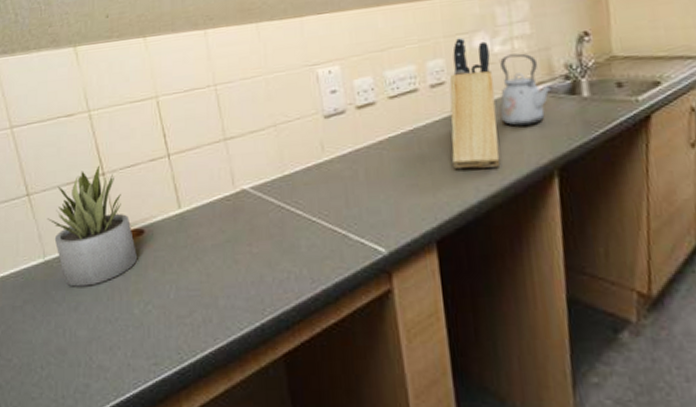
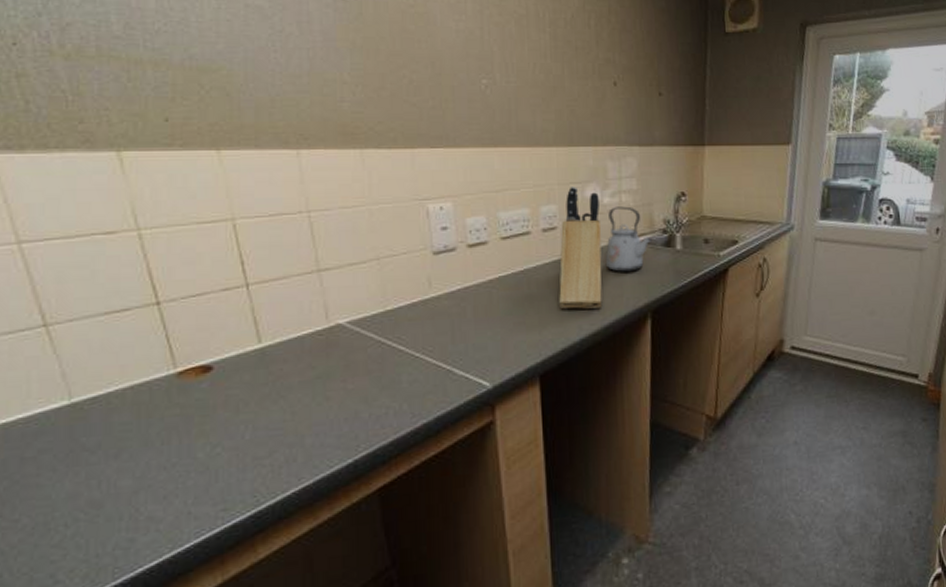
succulent plant: present [47,165,138,287] -> none [74,292,204,432]

